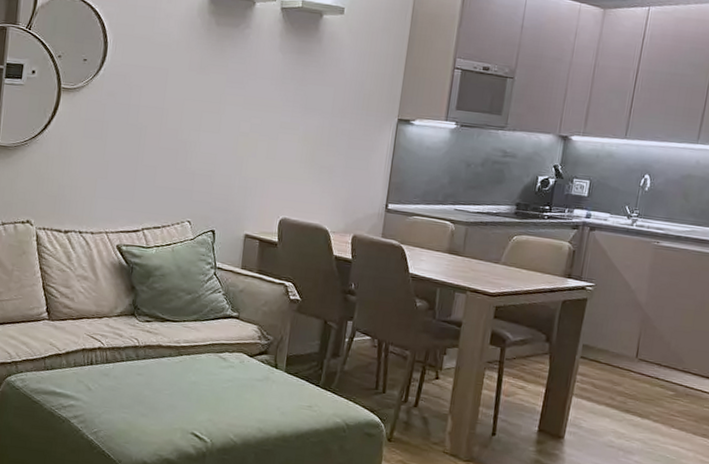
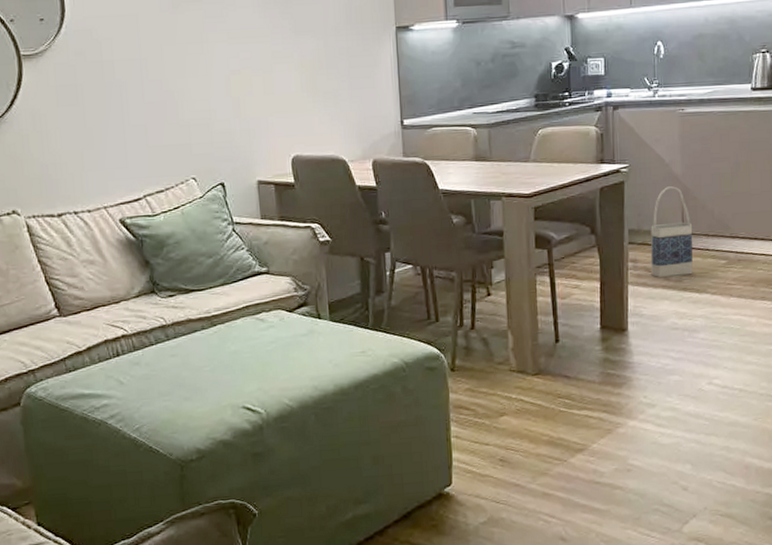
bag: none [597,311,647,399] -> present [650,186,693,277]

